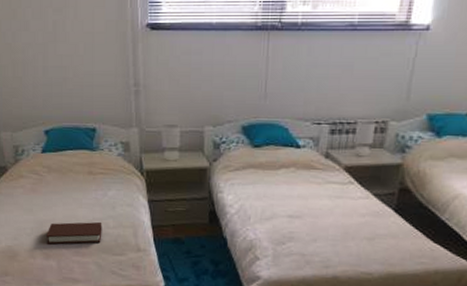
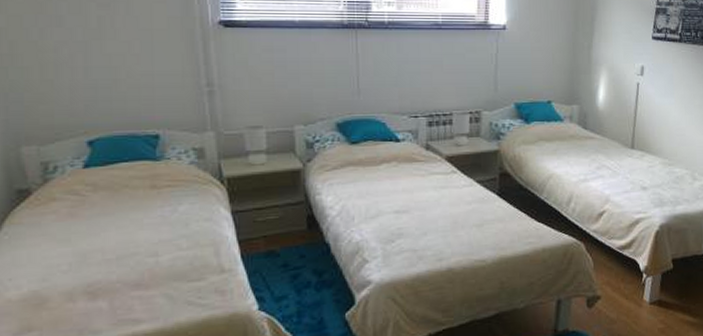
book: present [47,221,102,245] -> none [92,243,173,281]

